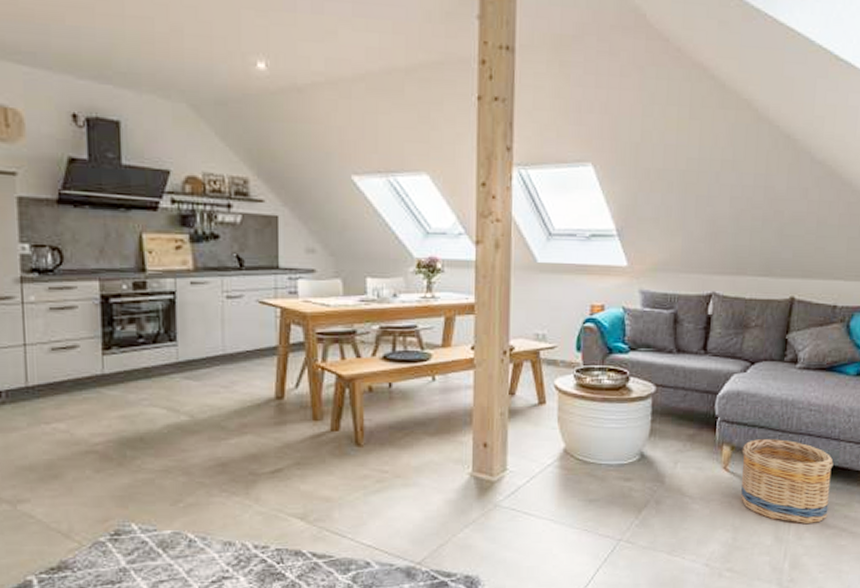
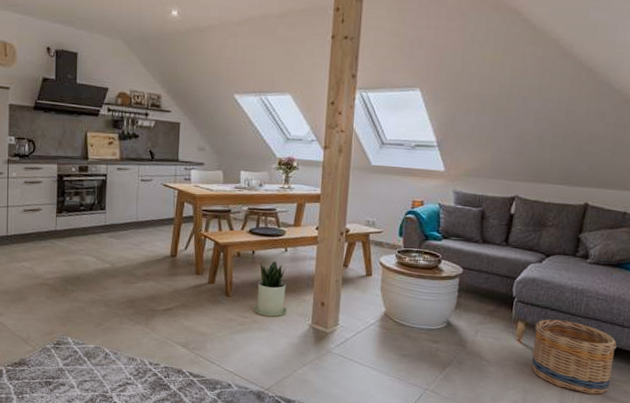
planter: none [395,393,439,468] -> present [253,260,287,317]

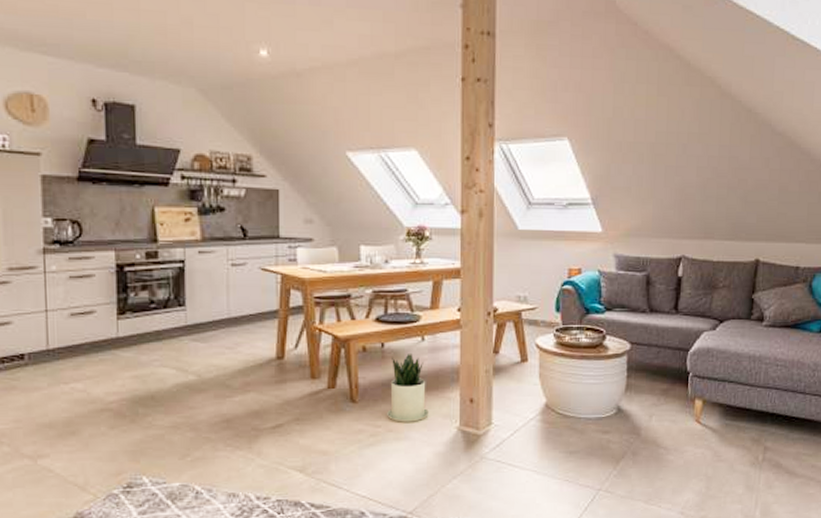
basket: present [531,319,617,395] -> none [713,393,800,474]

